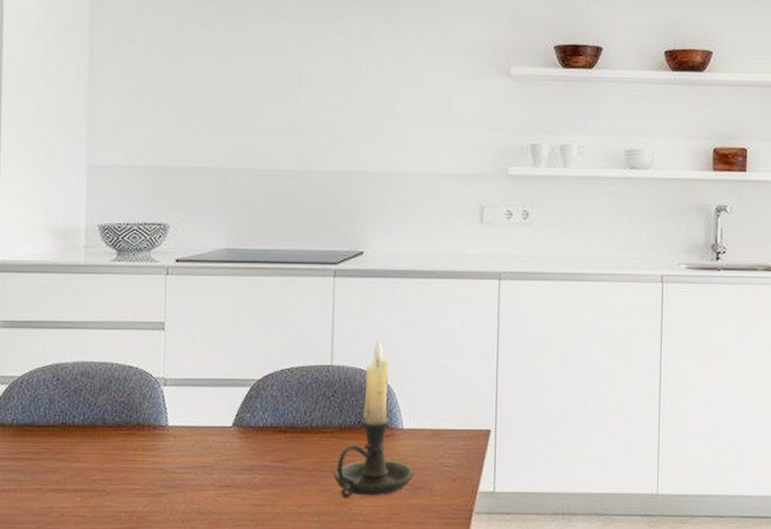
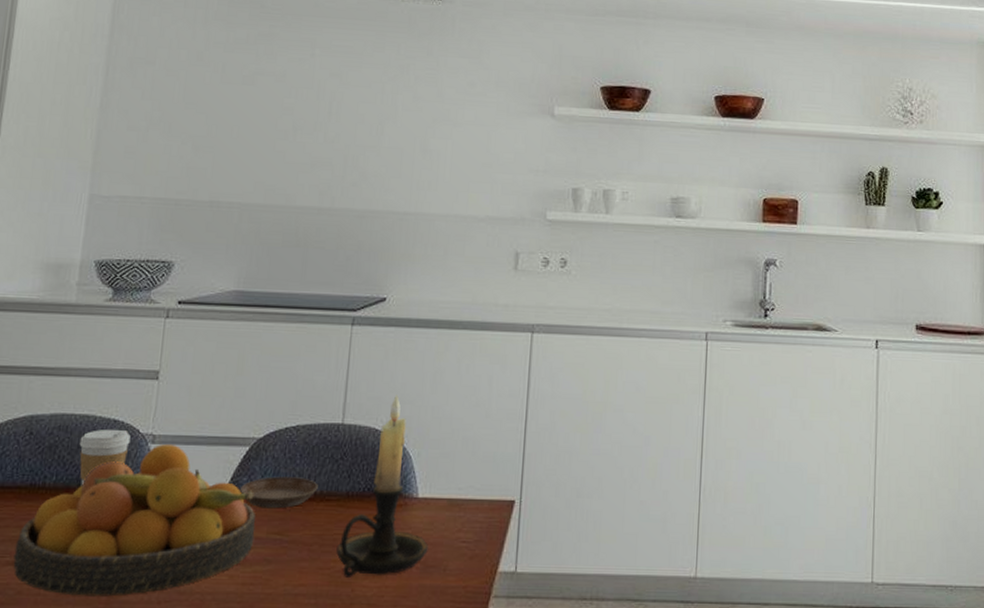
fruit bowl: none [54,386,261,517] -> present [13,443,256,597]
coffee cup: none [101,374,145,424] -> present [79,429,131,486]
saucer: none [244,412,314,441] -> present [239,476,318,509]

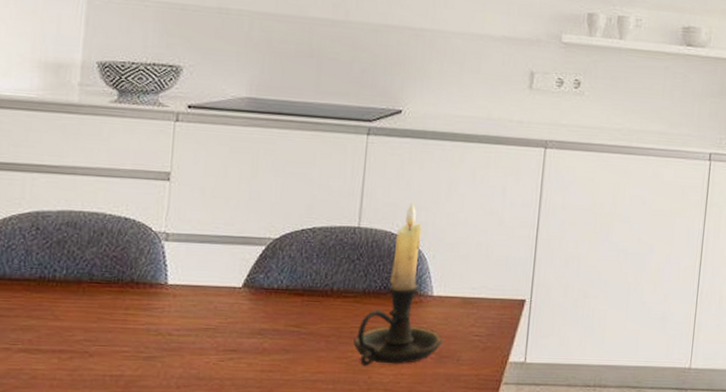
fruit bowl: present [13,443,256,597] -> none [26,241,274,382]
coffee cup: present [79,429,131,486] -> none [89,226,143,280]
saucer: present [239,476,318,509] -> none [256,274,335,304]

